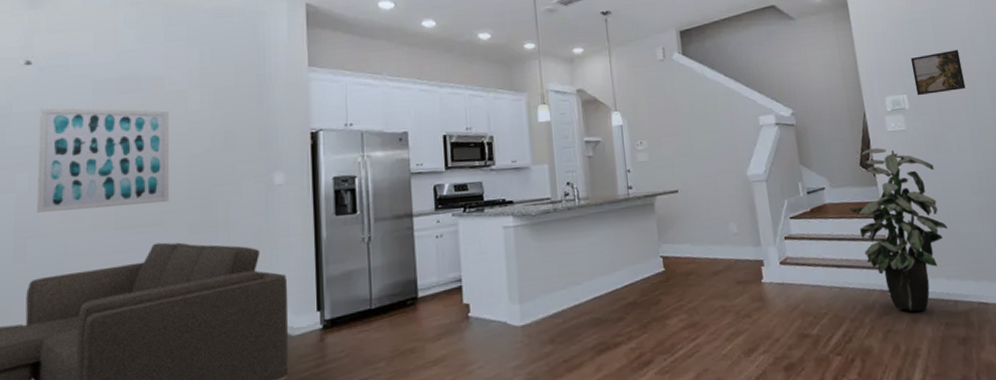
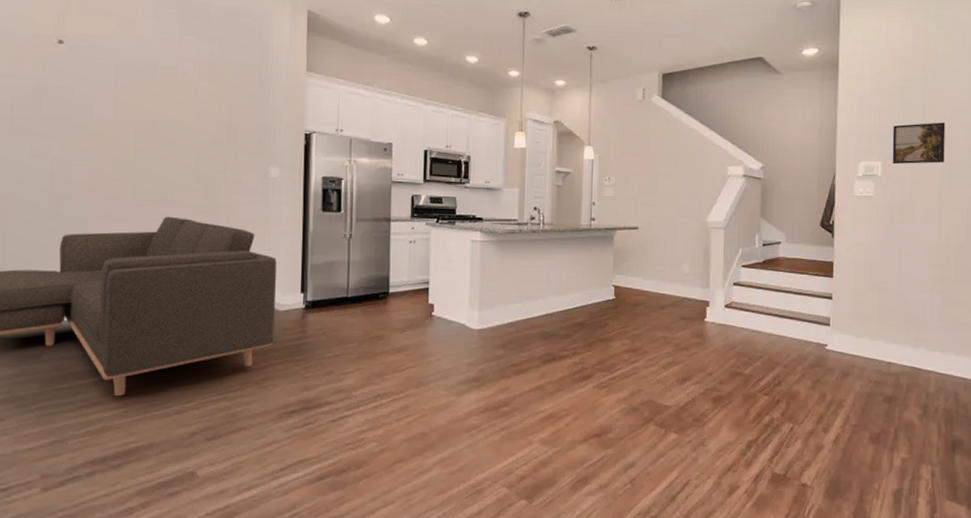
wall art: present [37,107,170,213] -> none [68,85,181,182]
indoor plant: present [849,148,948,312] -> none [801,210,896,367]

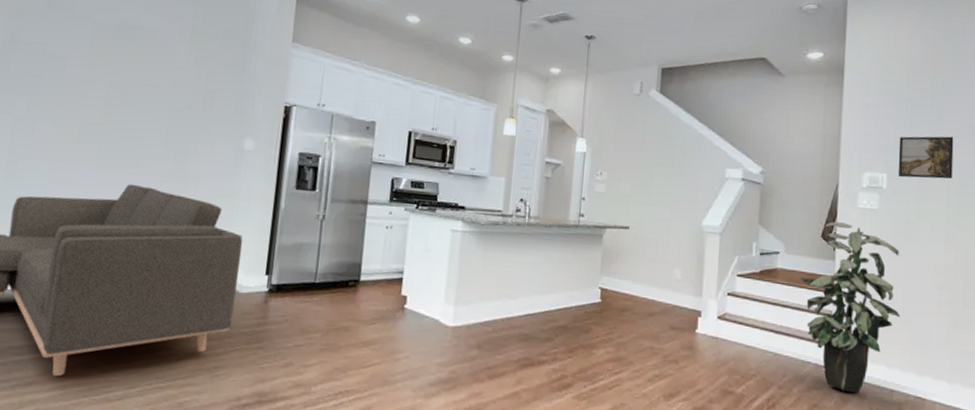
indoor plant: none [801,210,896,367] -> present [800,221,900,393]

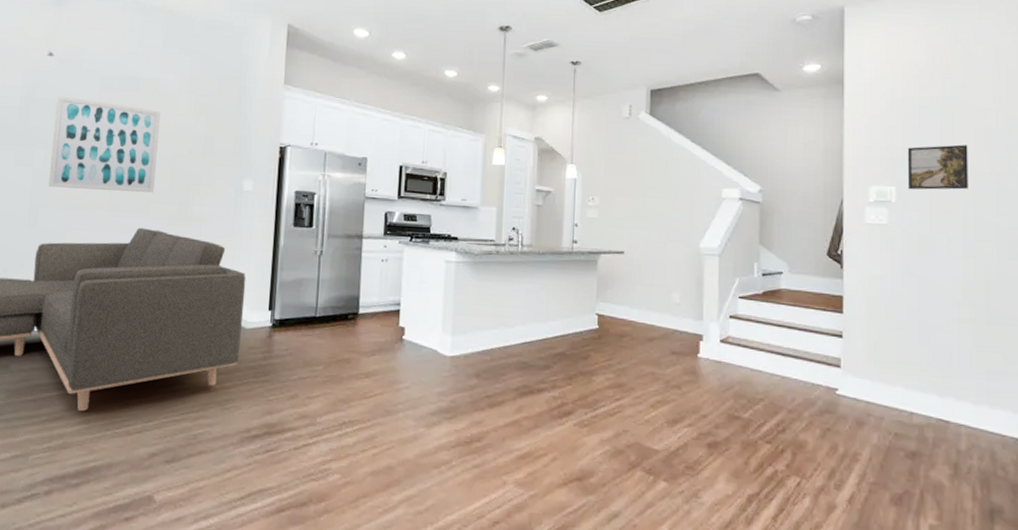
wall art: none [30,40,158,149] -> present [48,96,160,194]
indoor plant: present [800,221,900,393] -> none [806,239,917,416]

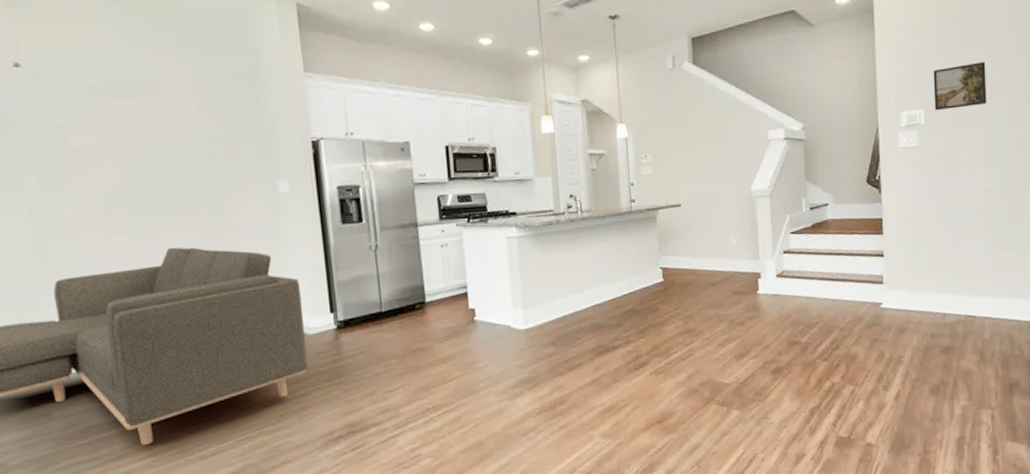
wall art: present [48,96,160,194] -> none [37,112,179,217]

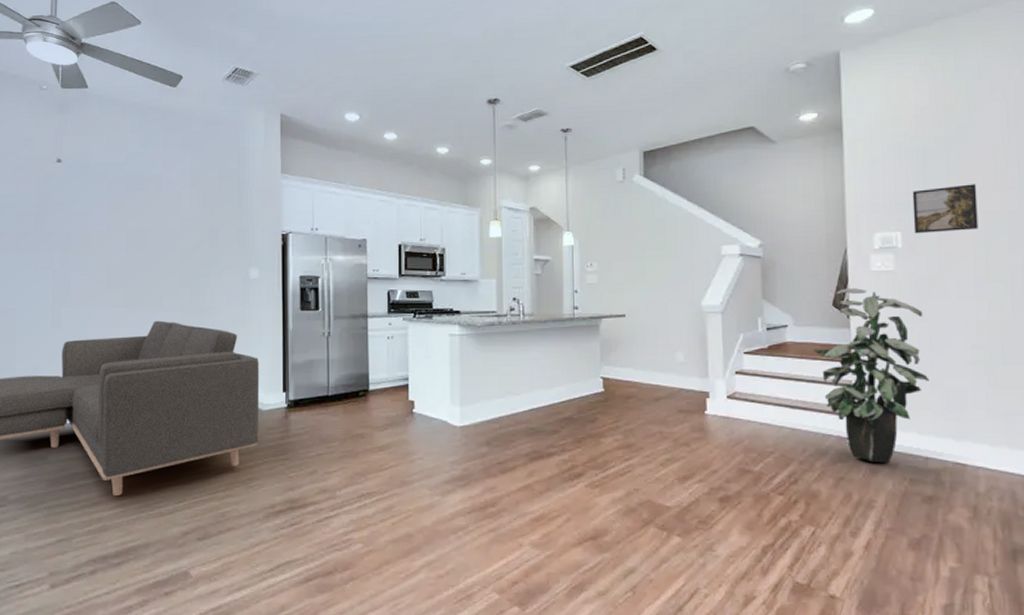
indoor plant: none [850,164,947,323] -> present [812,288,930,463]

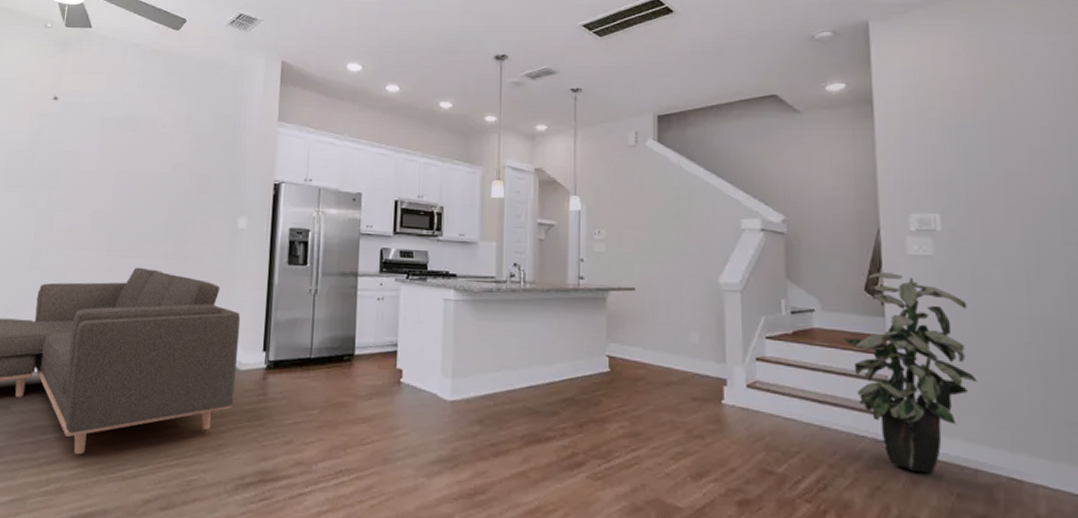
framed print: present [912,184,978,234] -> none [951,166,1027,217]

